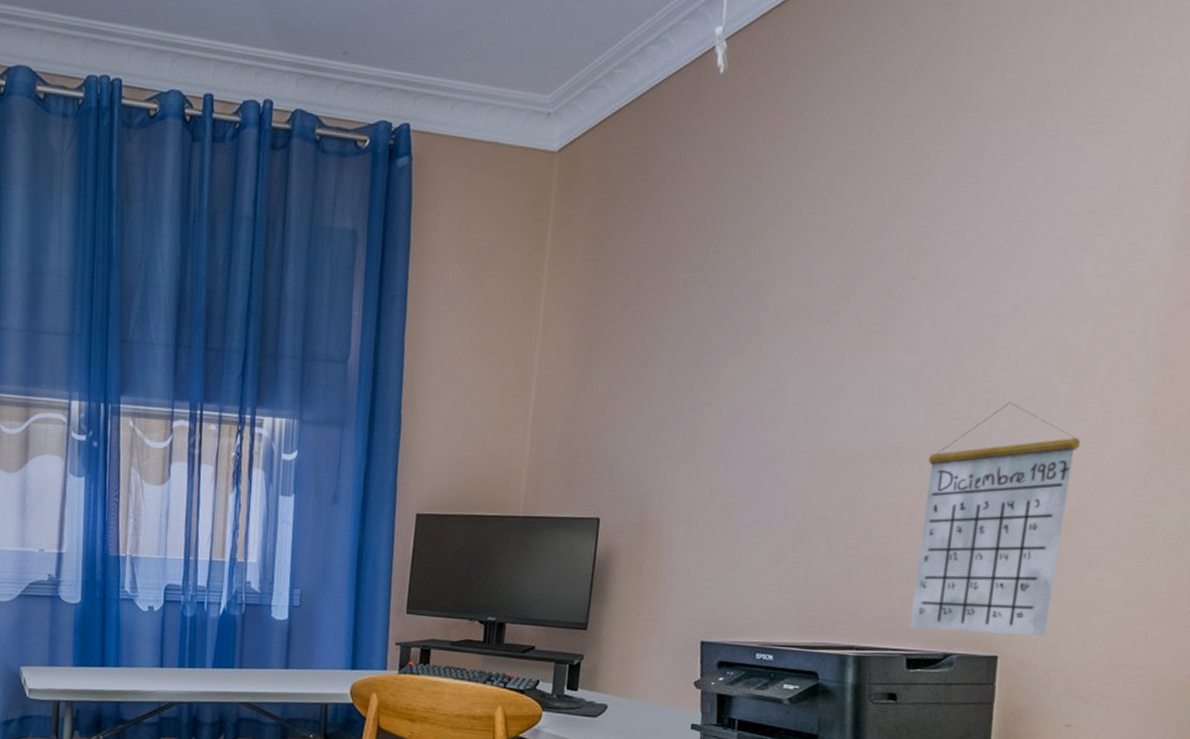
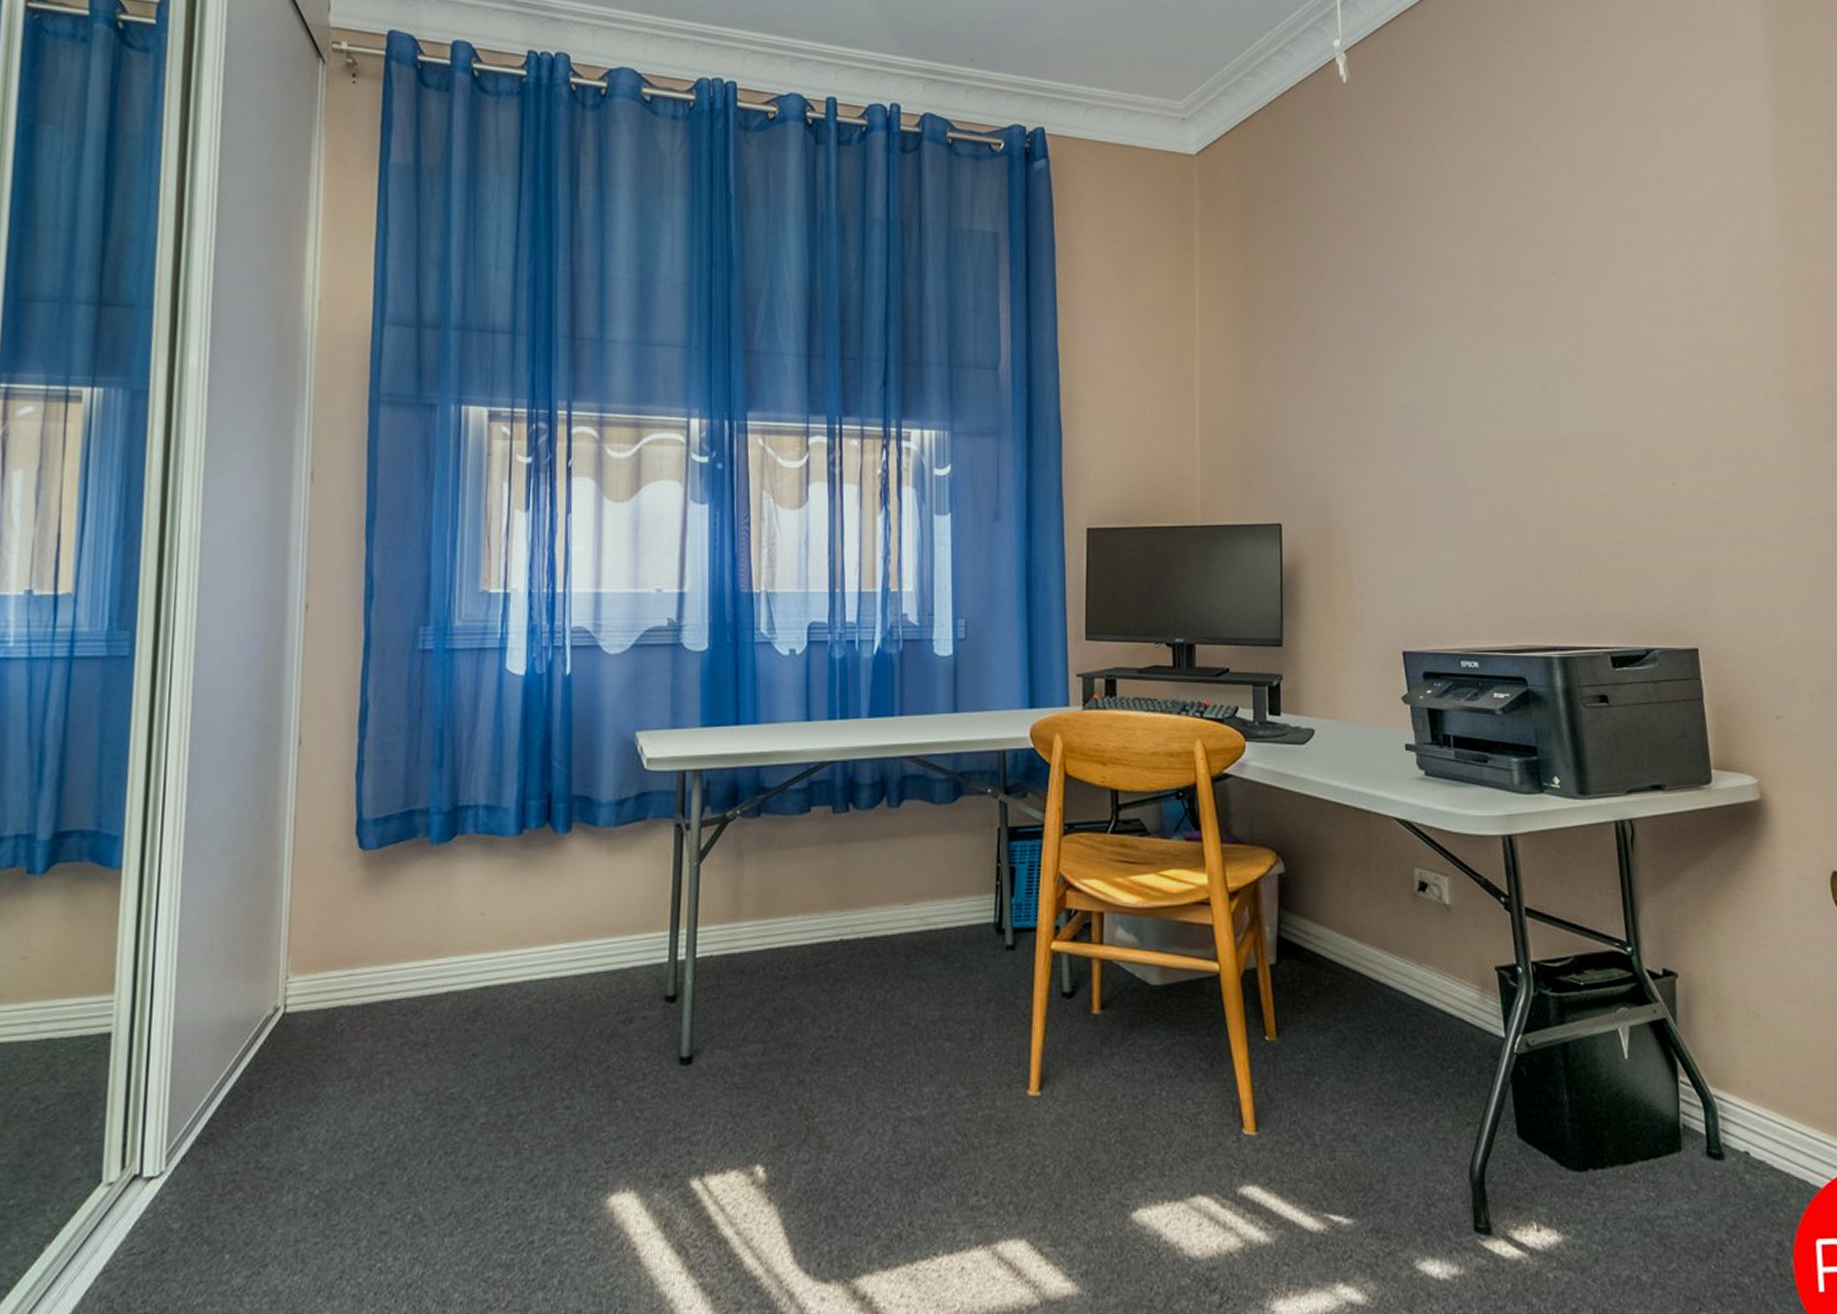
calendar: present [909,402,1081,636] -> none [1597,390,1739,624]

